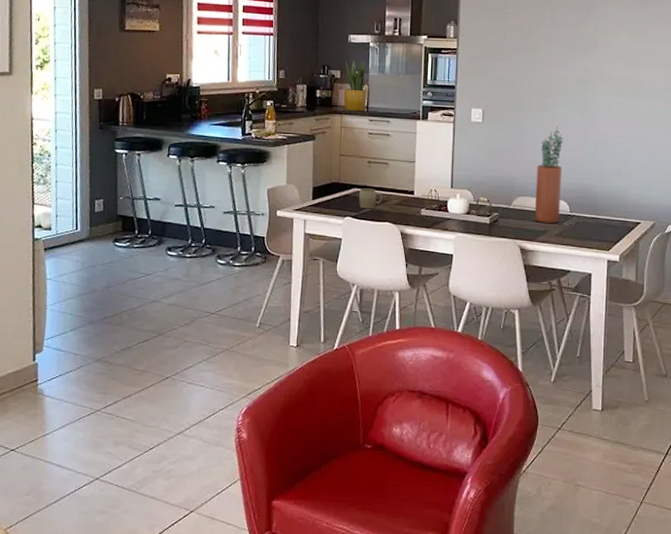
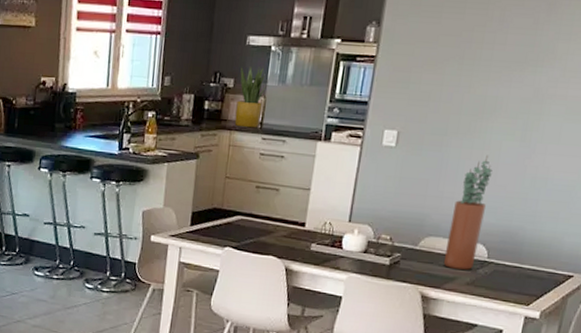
mug: present [359,188,382,209] -> none [241,216,269,240]

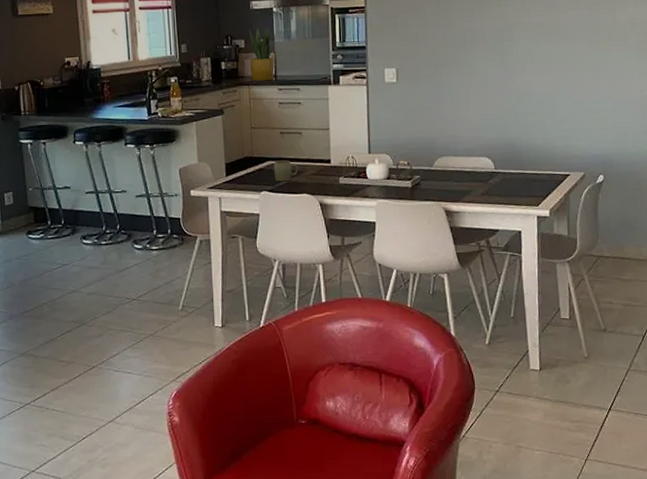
mug: none [241,216,269,240] -> present [274,160,298,182]
vase: present [443,155,493,271] -> none [457,80,485,184]

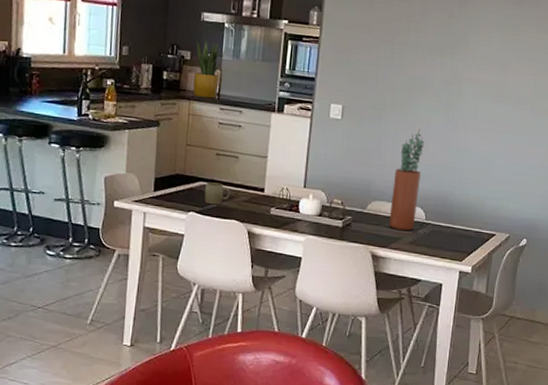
vase: none [457,80,485,184] -> present [388,128,424,232]

